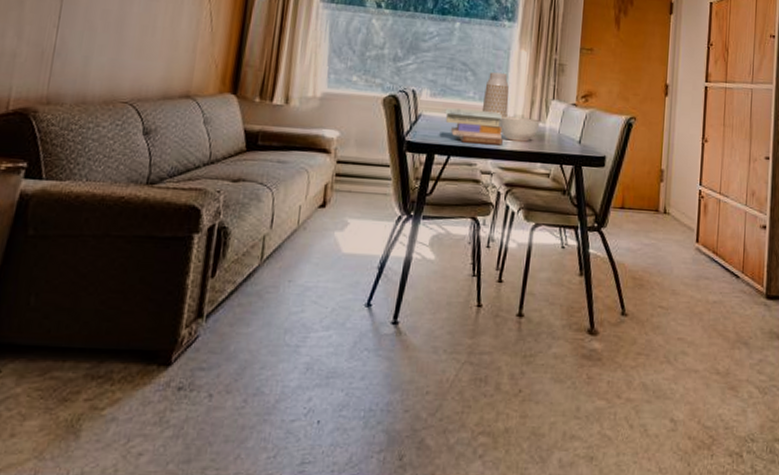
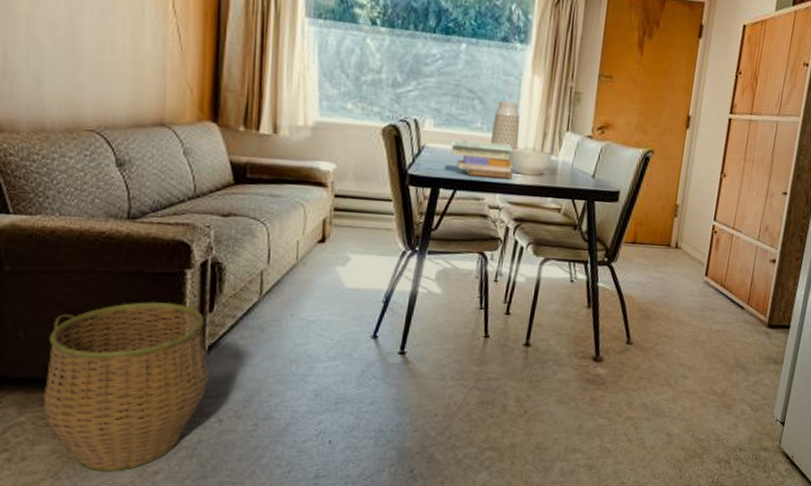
basket: none [40,266,205,453] -> present [43,302,209,472]

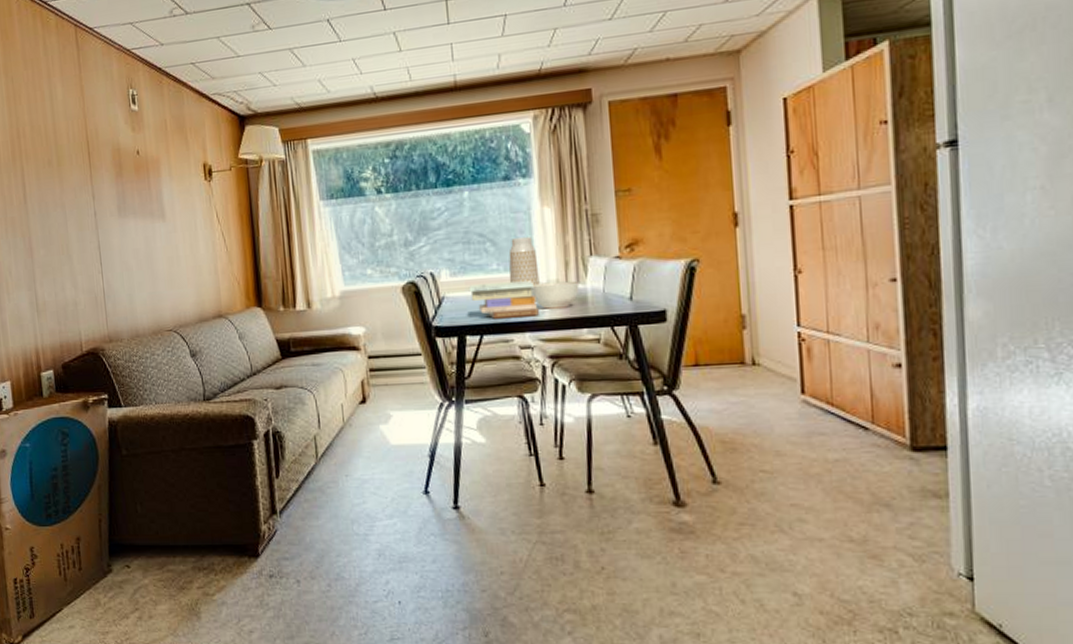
basket: present [43,302,209,472] -> none [159,472,283,631]

